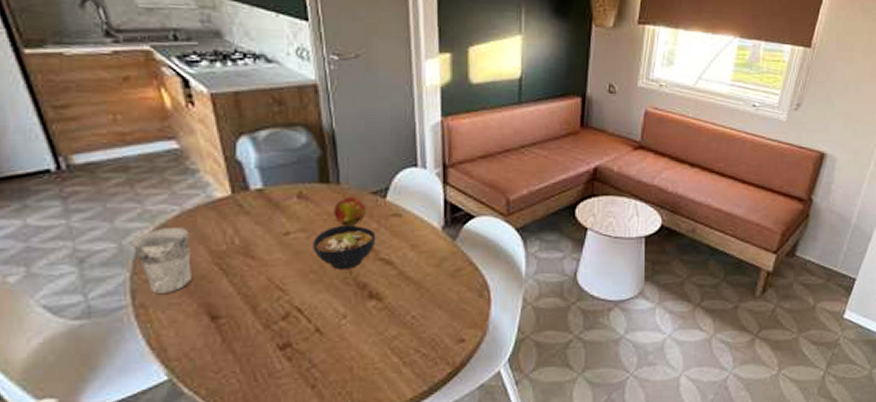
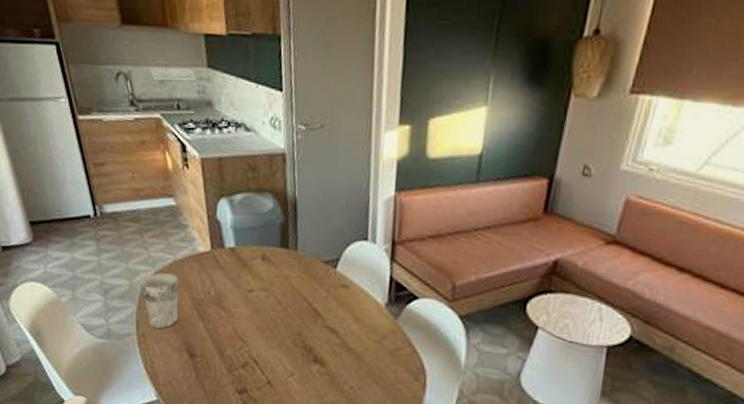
bowl: present [313,226,376,270] -> none [271,290,325,332]
fruit: present [334,197,367,226] -> none [290,263,319,291]

